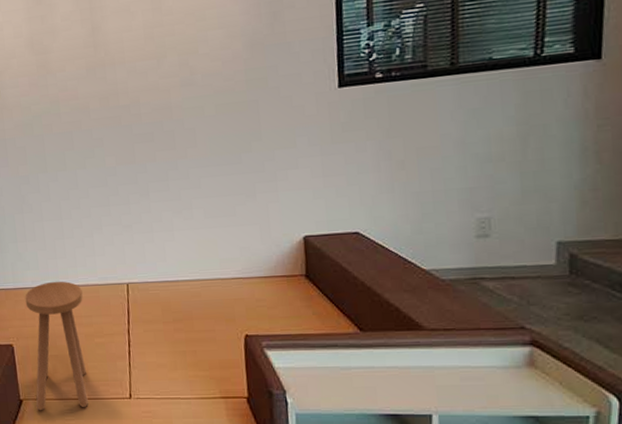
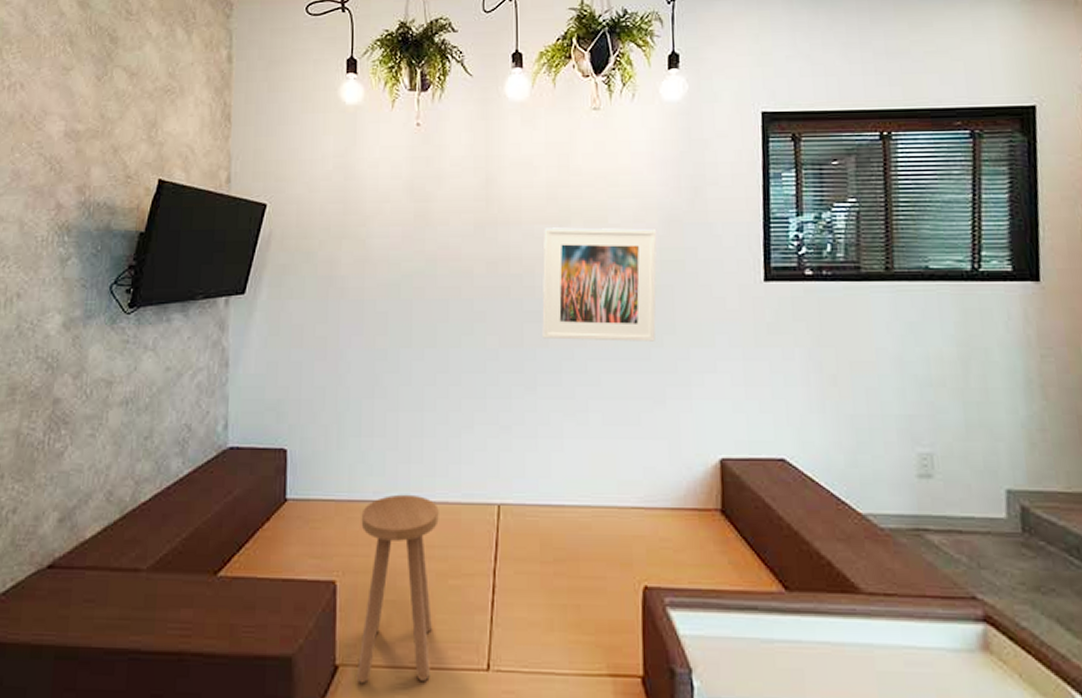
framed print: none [144,54,245,155] -> present [542,227,657,342]

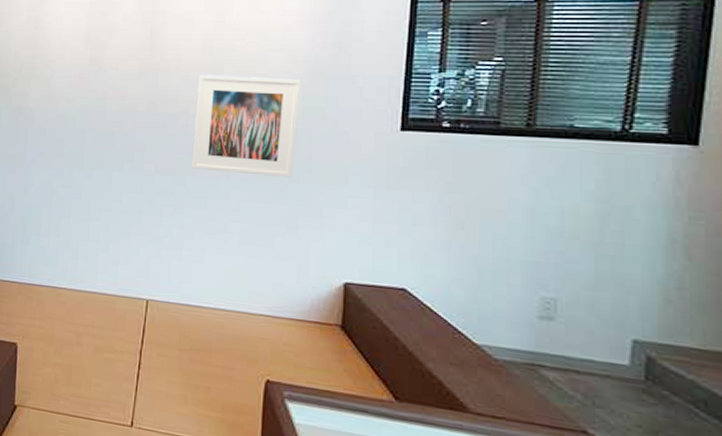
stool: present [356,494,439,684] -> none [30,283,99,427]

